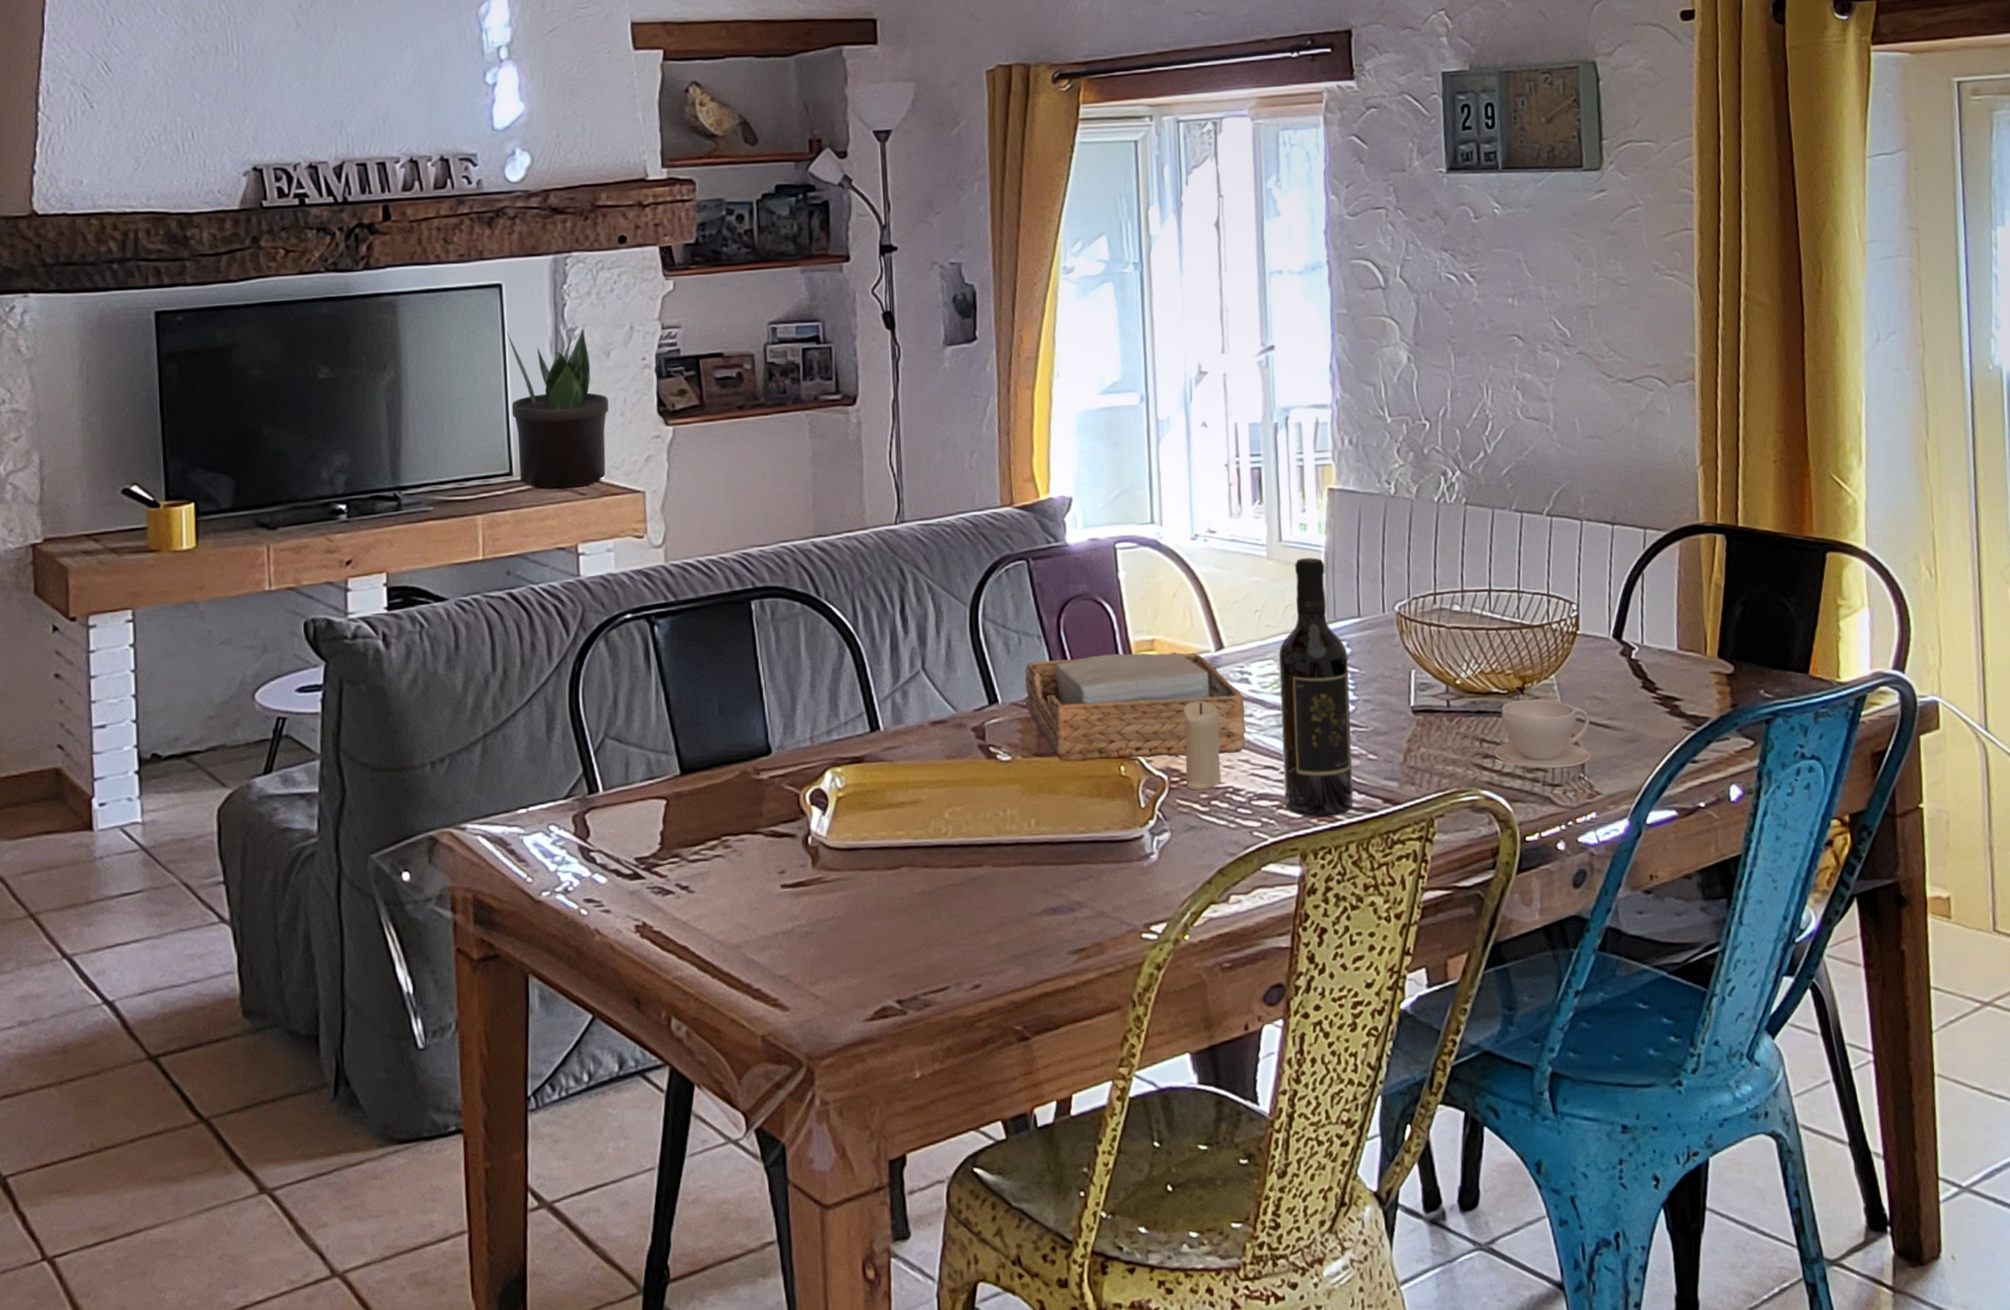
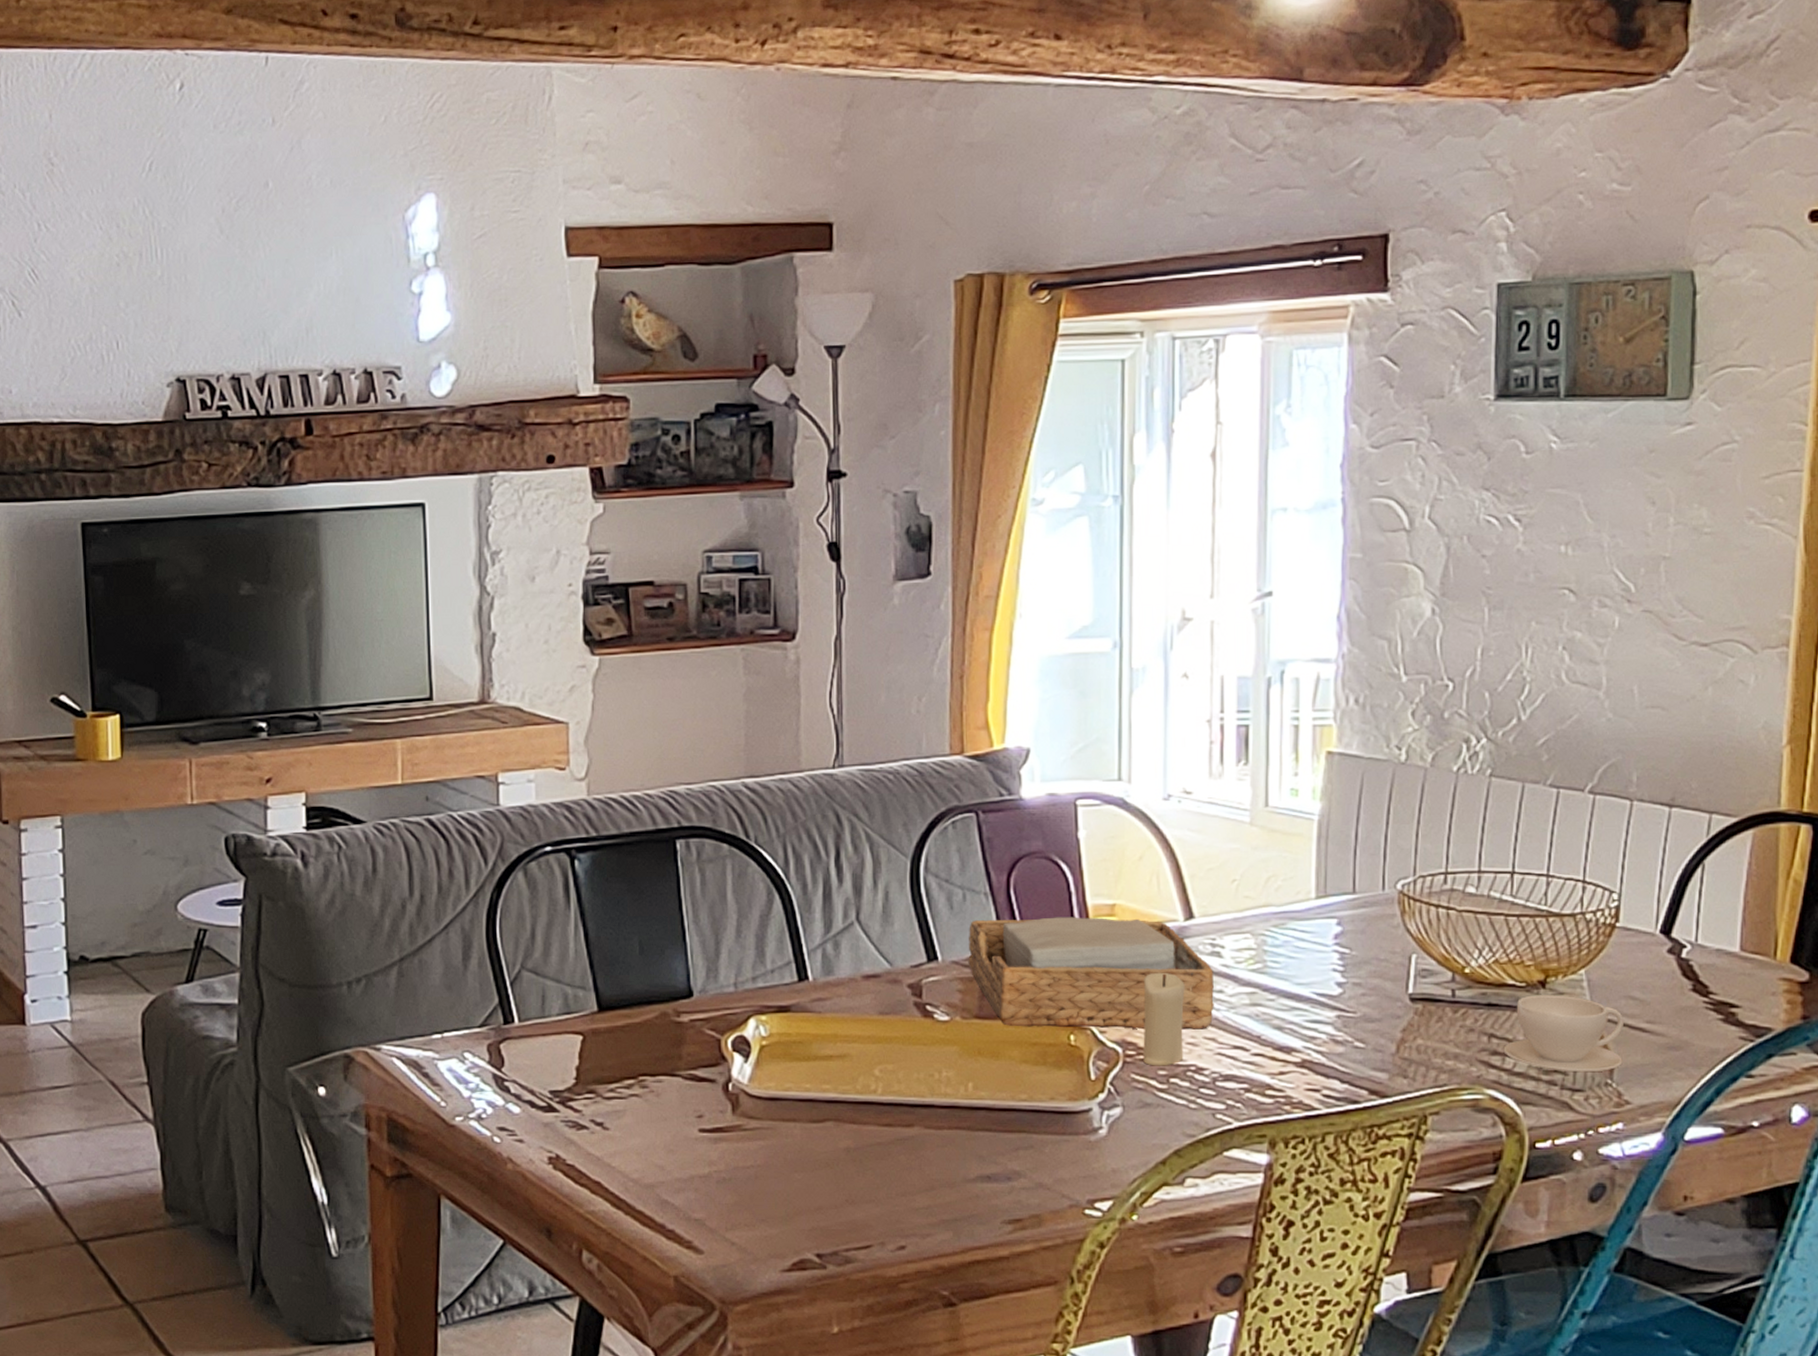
planter: present [507,328,609,490] -> none [429,551,532,717]
wine bottle: present [1278,557,1354,819] -> none [1254,826,1338,1106]

